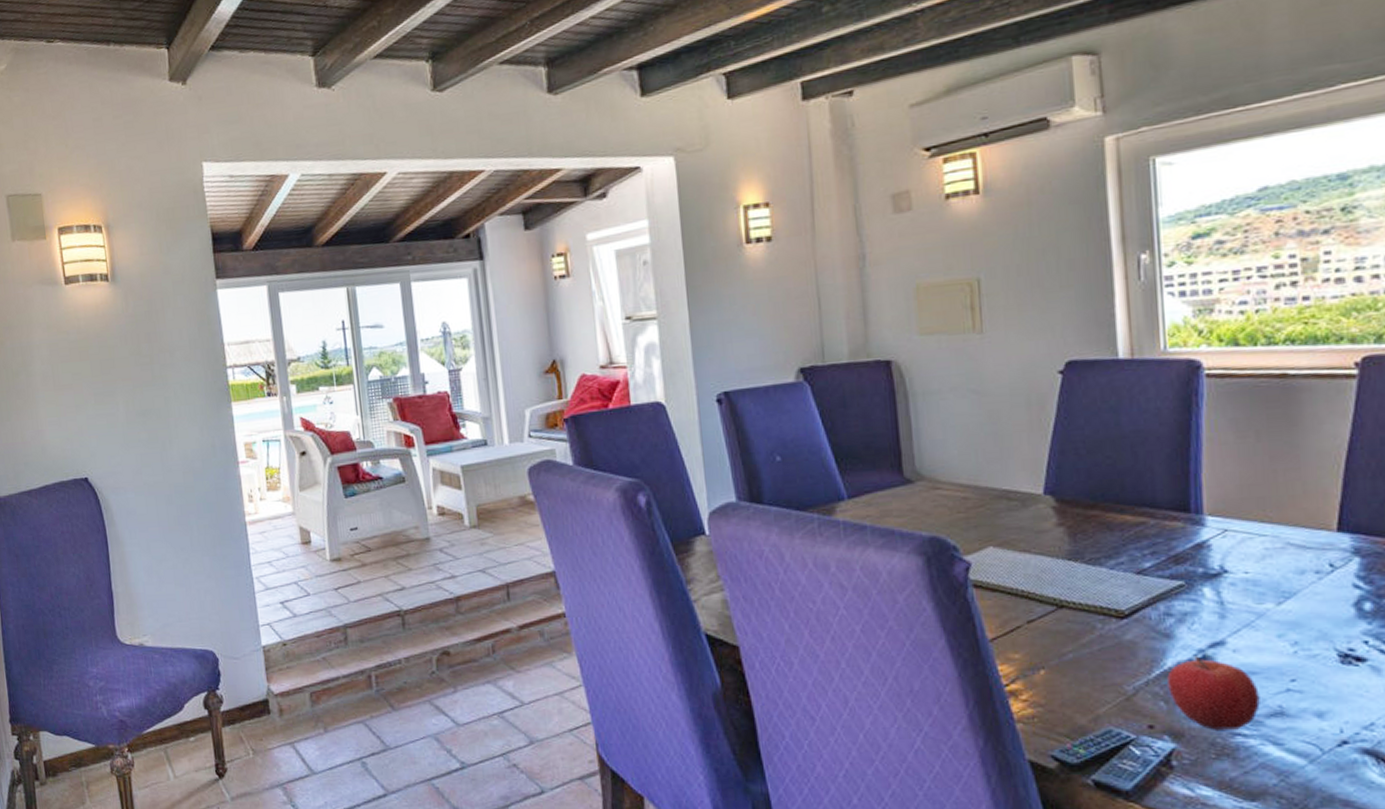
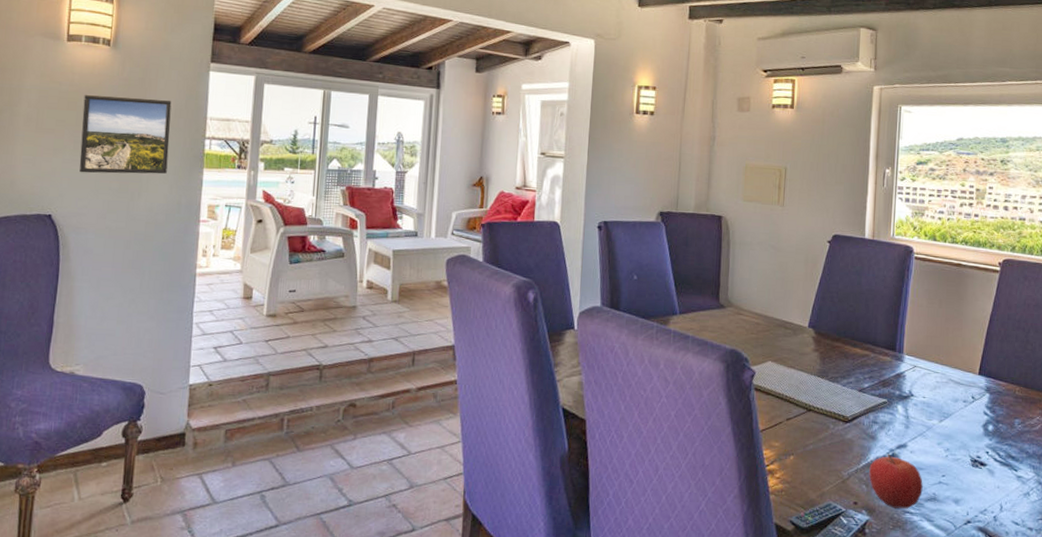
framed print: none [94,331,194,428] -> present [79,94,172,174]

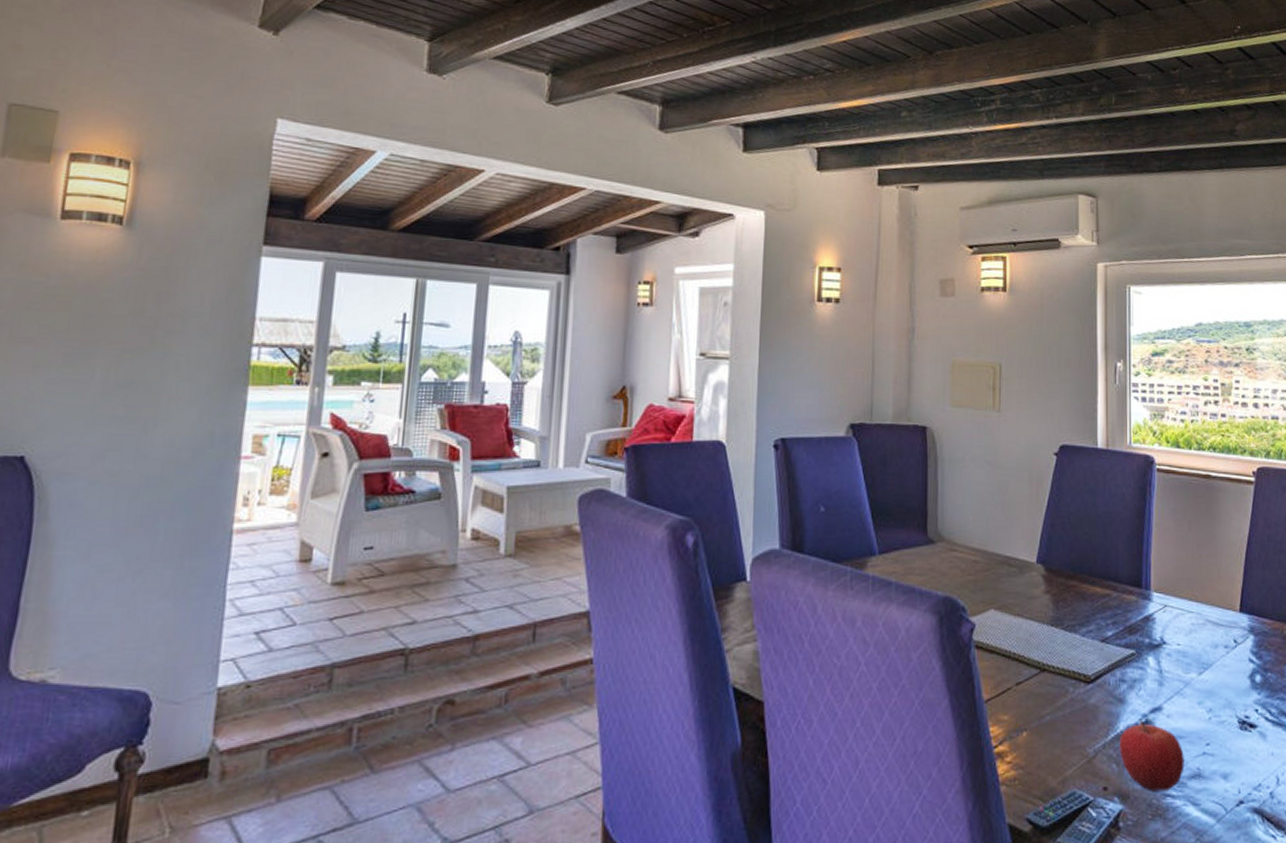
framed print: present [79,94,172,174] -> none [69,289,207,397]

